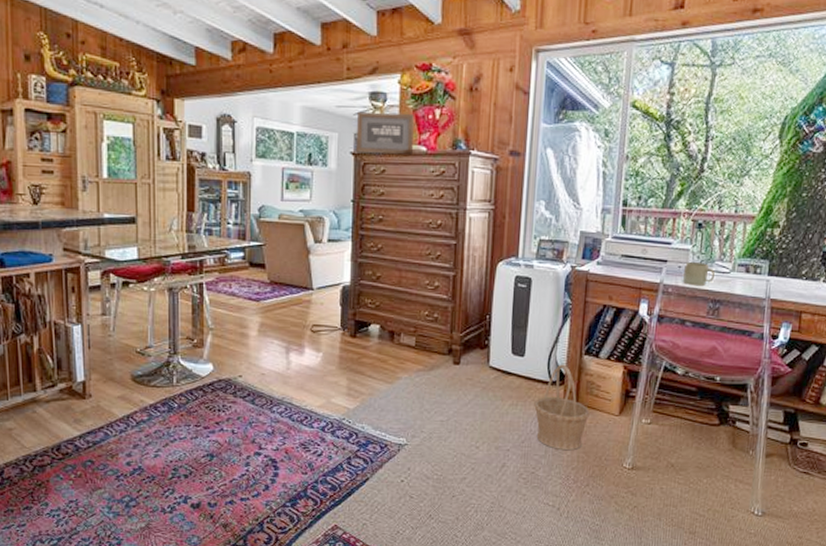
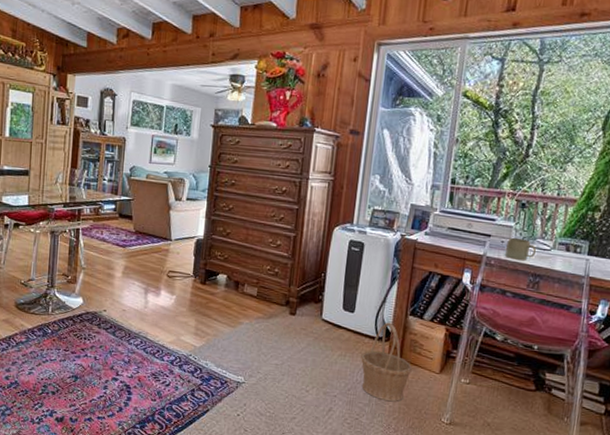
picture frame: present [355,111,414,156] -> none [215,90,268,130]

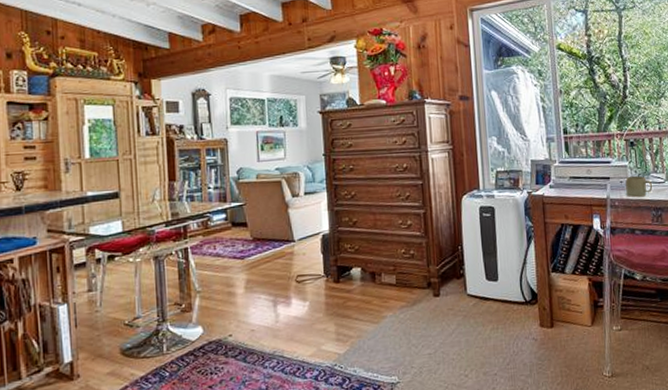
basket: present [361,322,412,402] -> none [513,283,565,368]

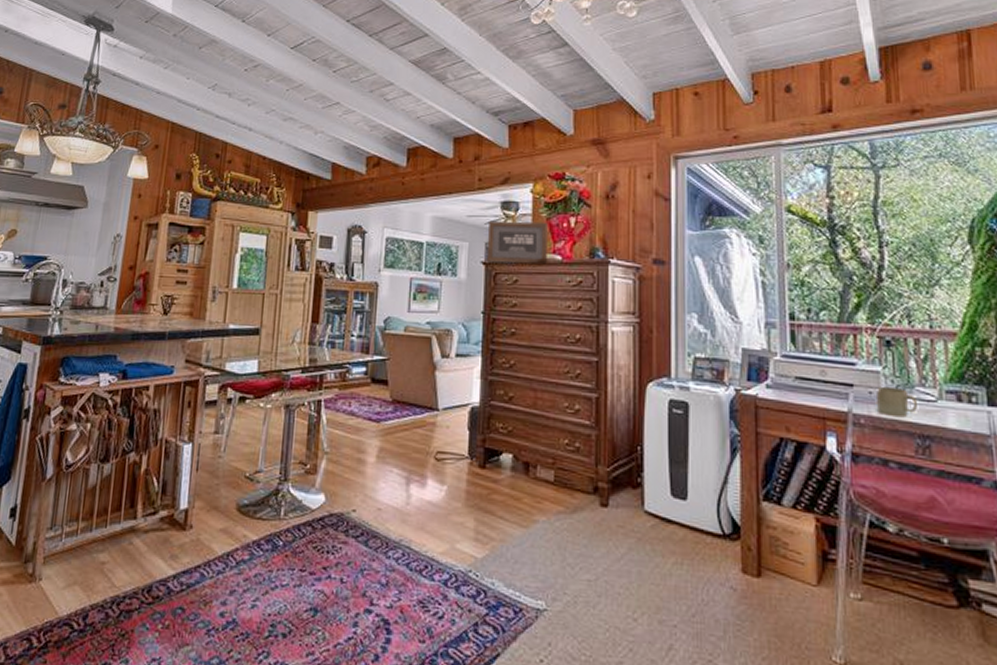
picture frame: none [321,72,374,112] -> present [486,220,548,265]

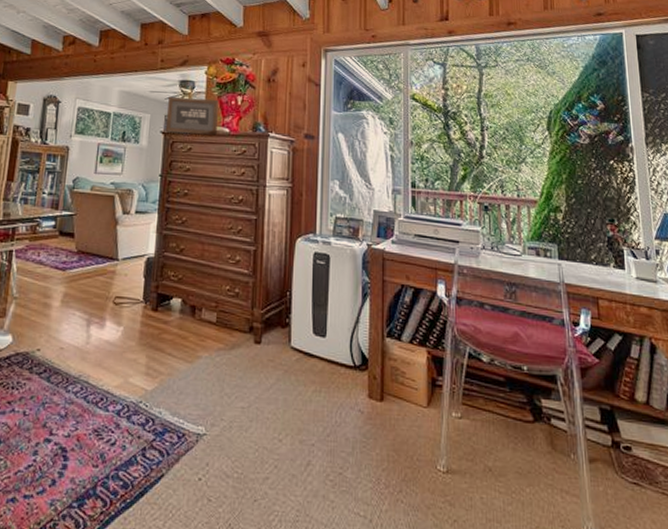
mug: present [876,386,919,418] -> none [476,243,508,269]

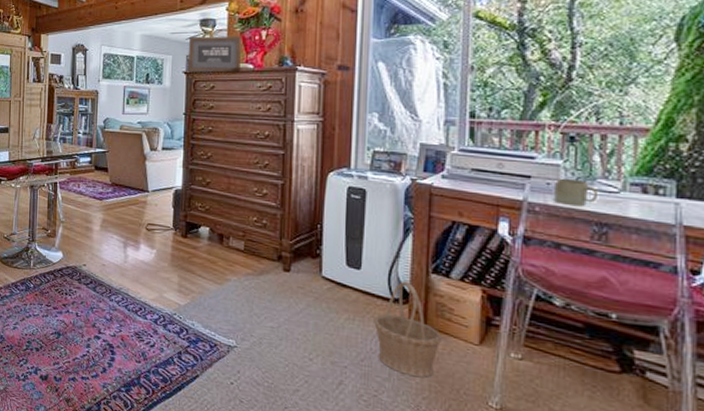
basket: none [338,347,396,448] -> present [374,281,442,378]
mug: none [476,243,508,269] -> present [554,178,599,207]

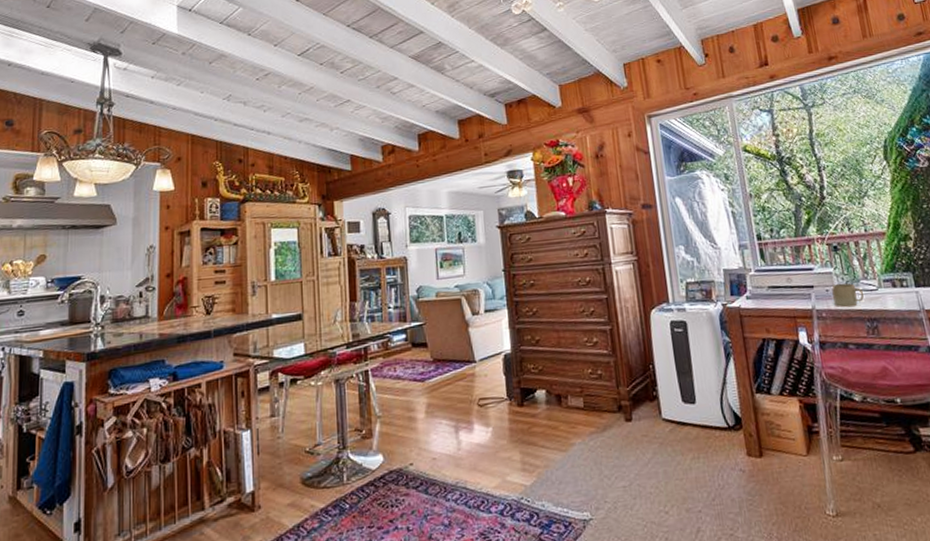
picture frame: present [187,36,241,73] -> none [498,184,553,226]
basket: present [374,281,442,378] -> none [716,406,777,504]

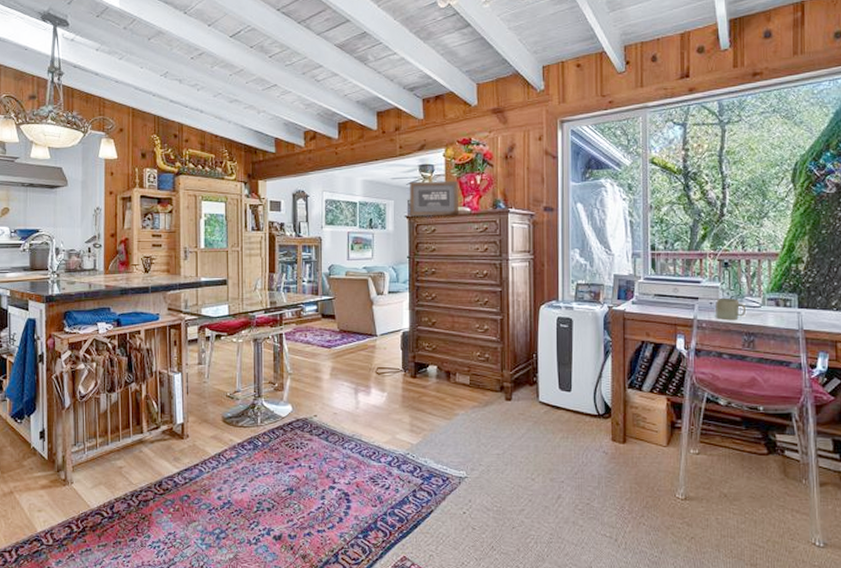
picture frame: none [498,184,553,226] -> present [409,180,459,217]

